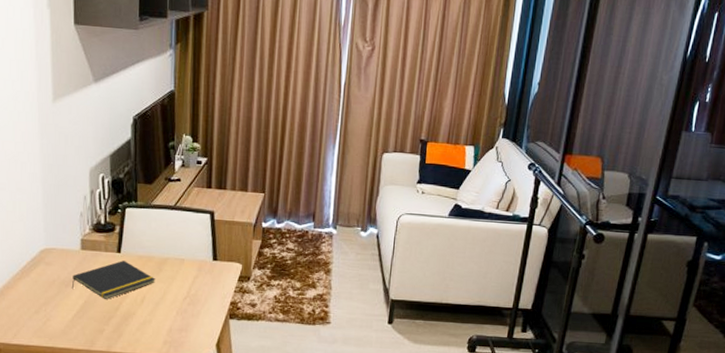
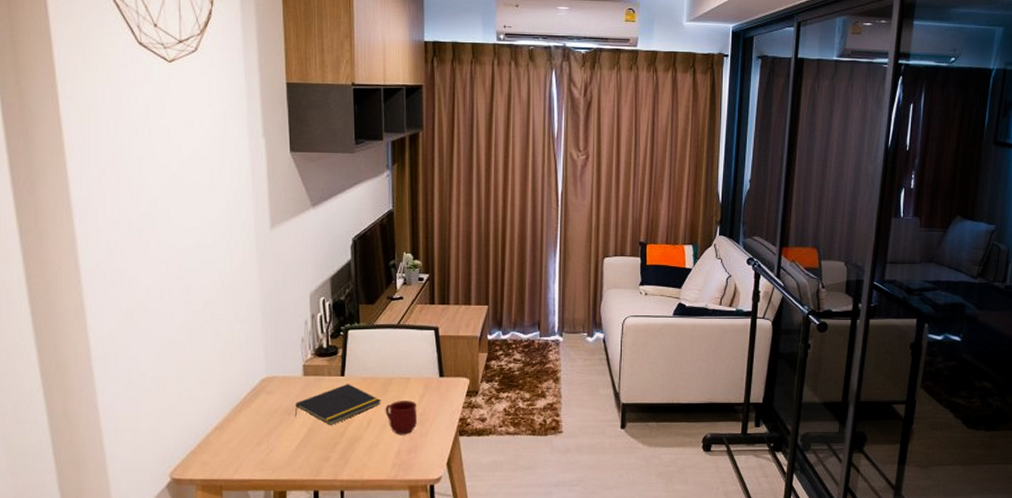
mug: none [159,280,190,314] -> present [385,401,418,435]

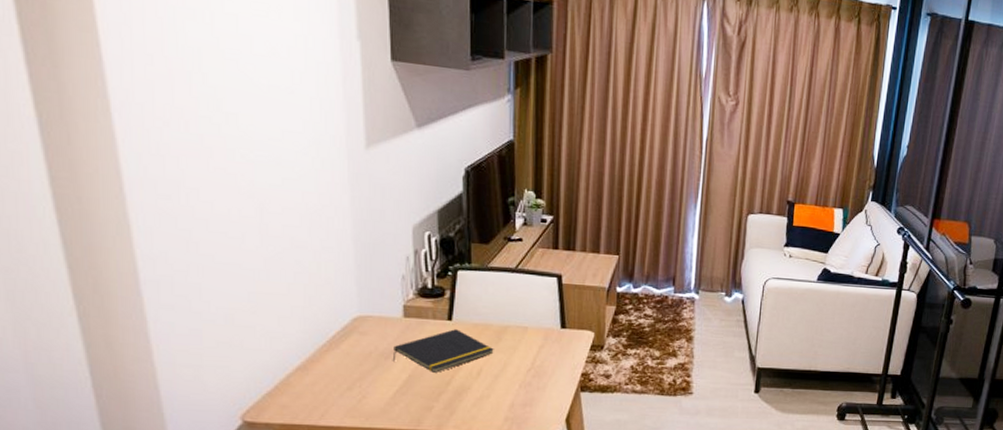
mug: present [385,401,418,435] -> none [498,351,535,388]

